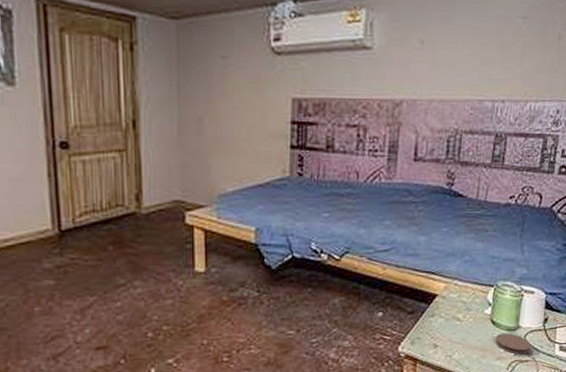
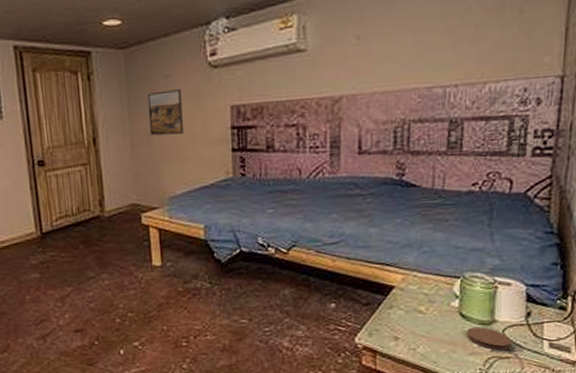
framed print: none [200,73,239,124] -> present [147,89,183,136]

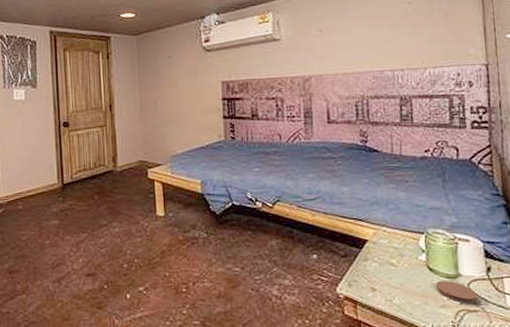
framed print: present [147,89,183,136] -> none [154,67,183,104]

